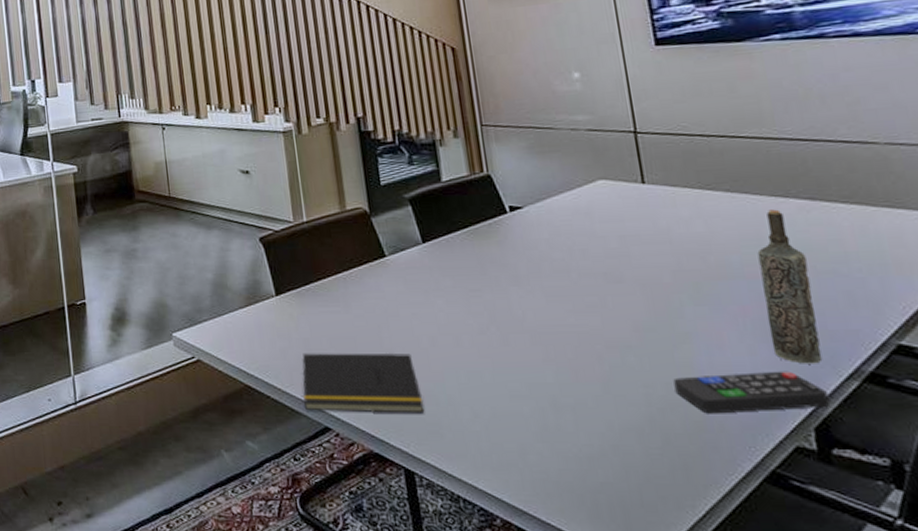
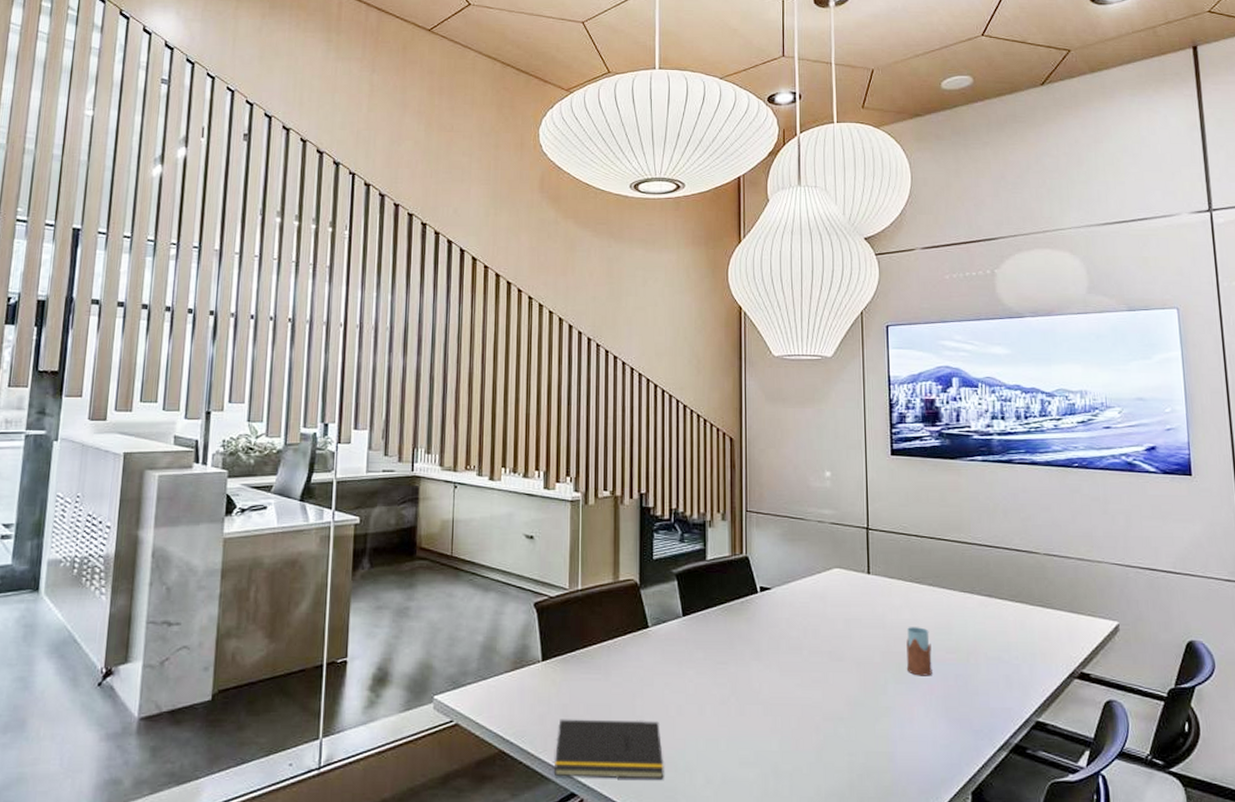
remote control: present [673,371,829,414] -> none [872,742,984,780]
drinking glass: none [702,240,743,296] -> present [906,627,932,676]
bottle: present [757,209,823,364] -> none [946,603,983,737]

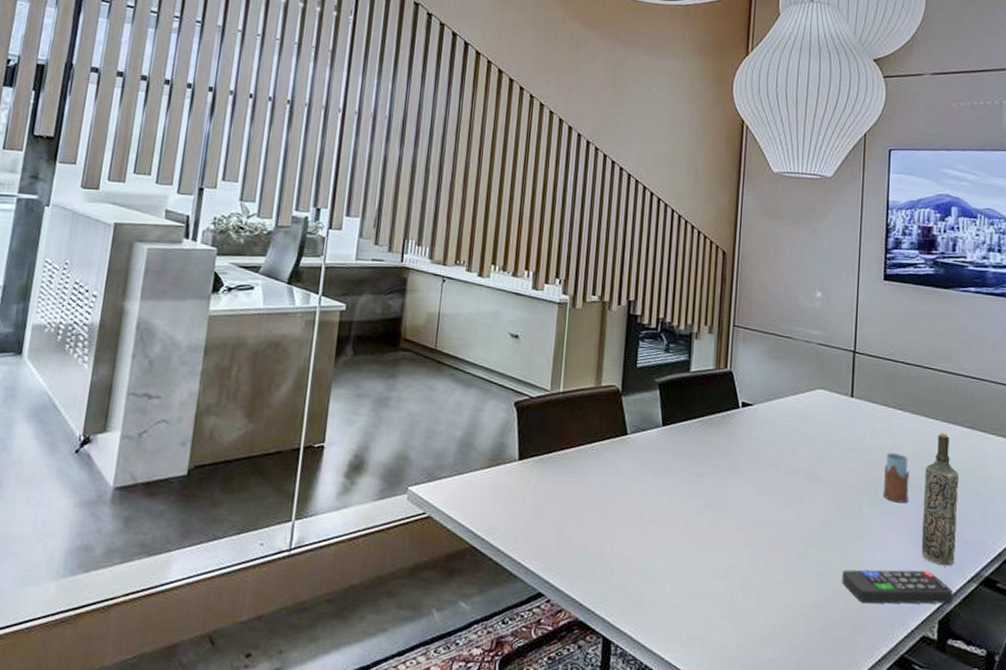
notepad: present [555,719,664,779] -> none [523,519,633,586]
remote control: none [872,742,984,780] -> present [842,569,953,604]
bottle: none [946,603,983,737] -> present [921,433,959,567]

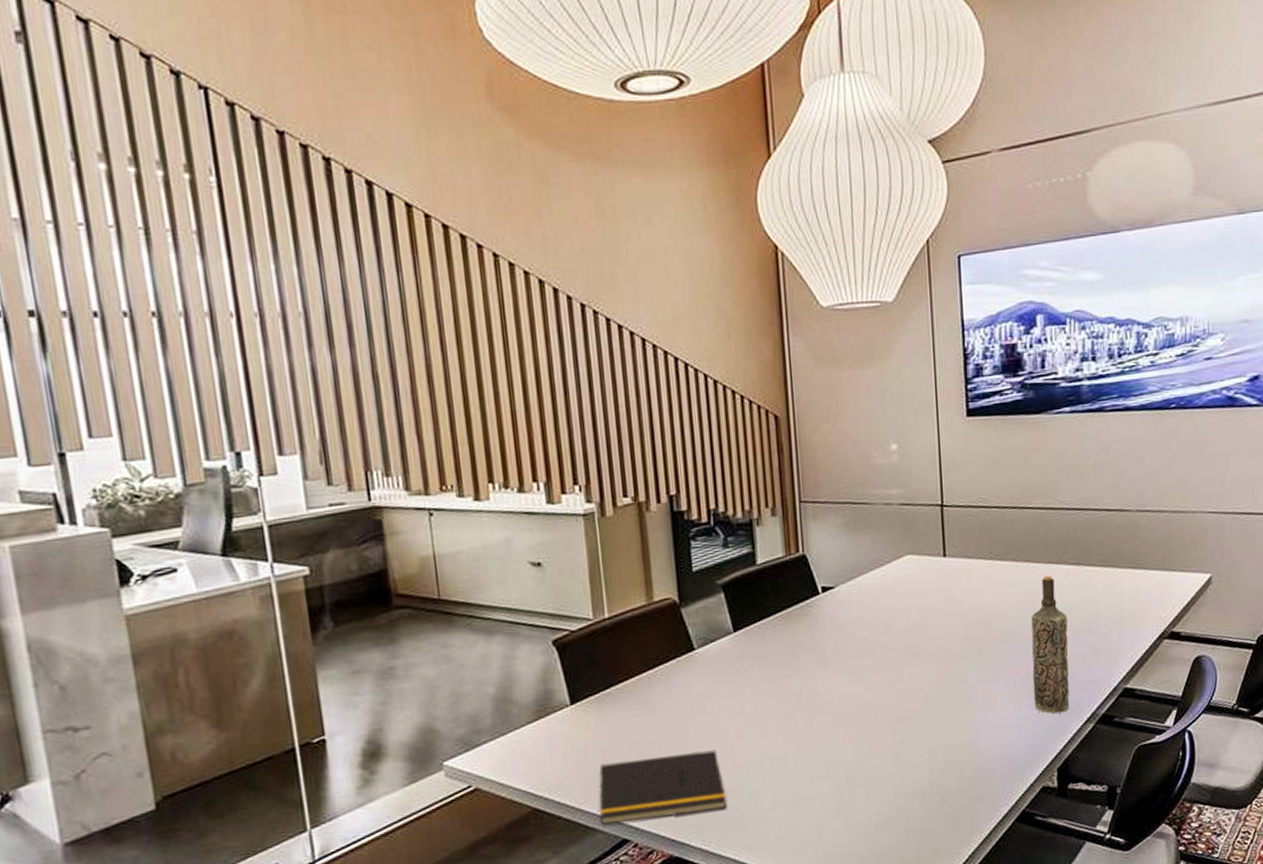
notepad: none [523,519,633,586] -> present [599,750,727,825]
remote control: present [842,569,953,604] -> none [953,721,1070,769]
drinking glass: present [882,453,909,503] -> none [988,607,1016,660]

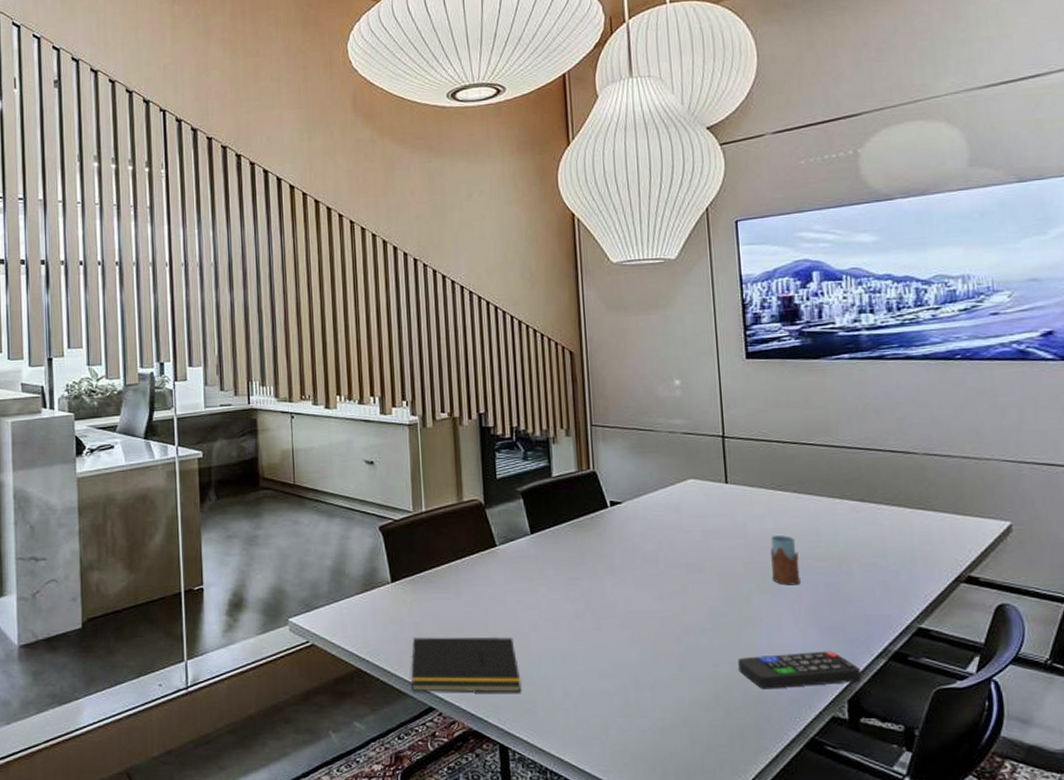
remote control: none [953,721,1070,769] -> present [738,651,861,689]
drinking glass: none [988,607,1016,660] -> present [770,535,801,585]
bottle: present [1031,575,1070,714] -> none [815,509,859,645]

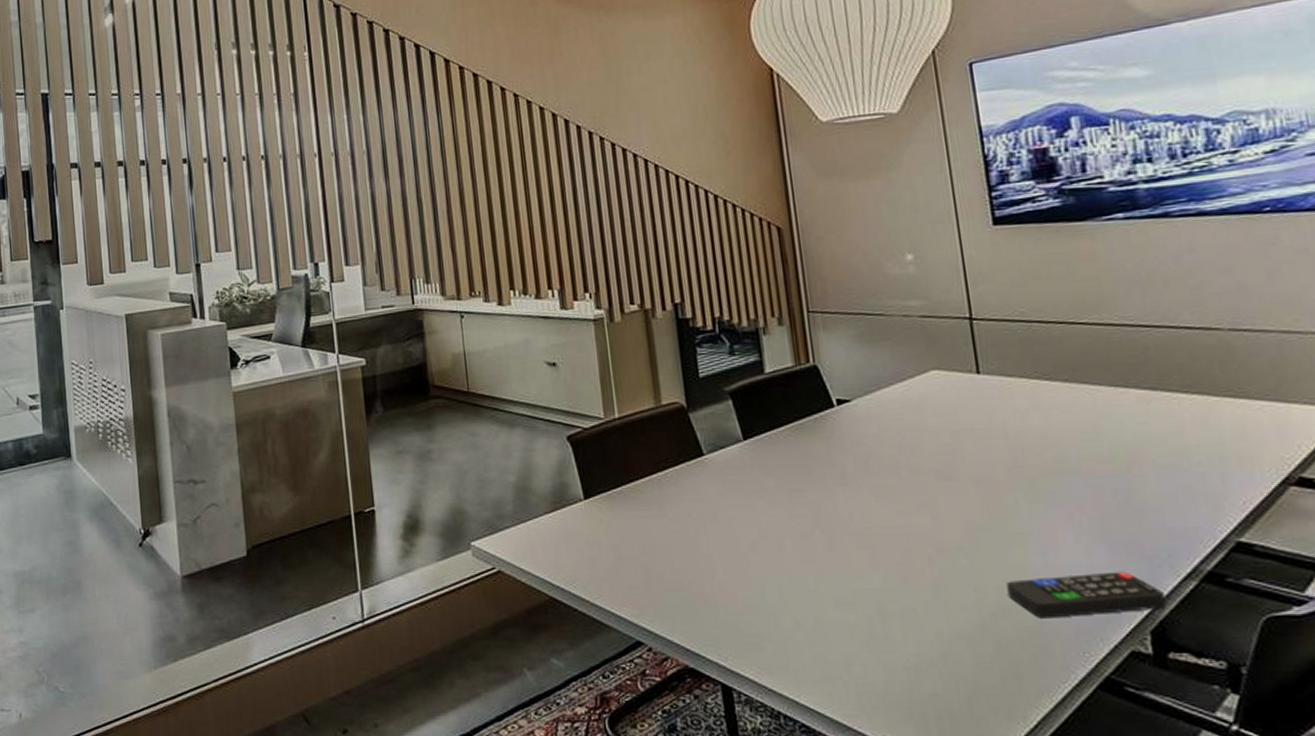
notepad: present [411,636,522,693] -> none [612,559,744,625]
drinking glass: present [770,535,801,585] -> none [1038,433,1080,494]

